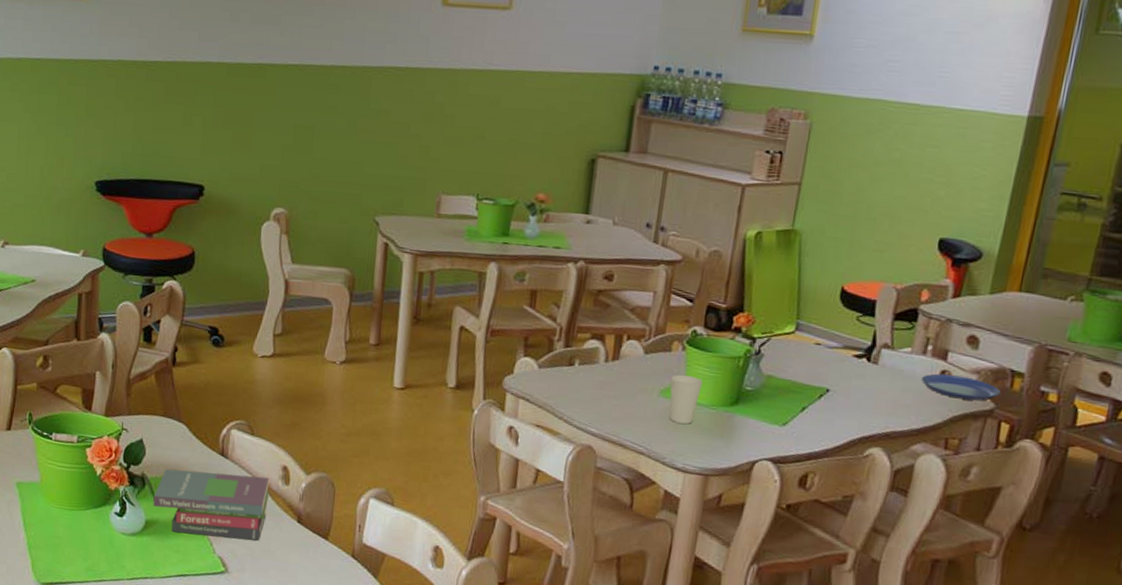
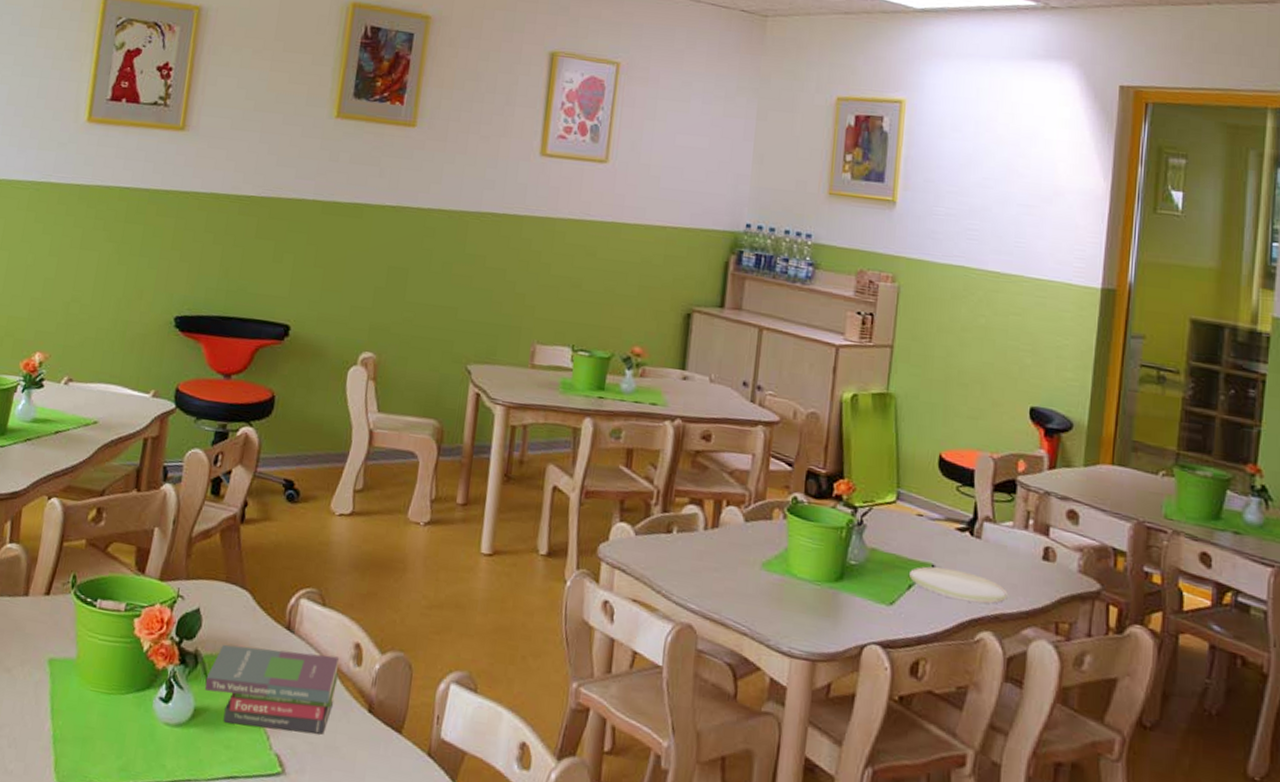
cup: present [669,374,702,425] -> none [772,545,805,602]
plate: none [803,390,900,423] -> present [908,566,1008,604]
plate: present [921,373,1001,401] -> none [1026,550,1105,582]

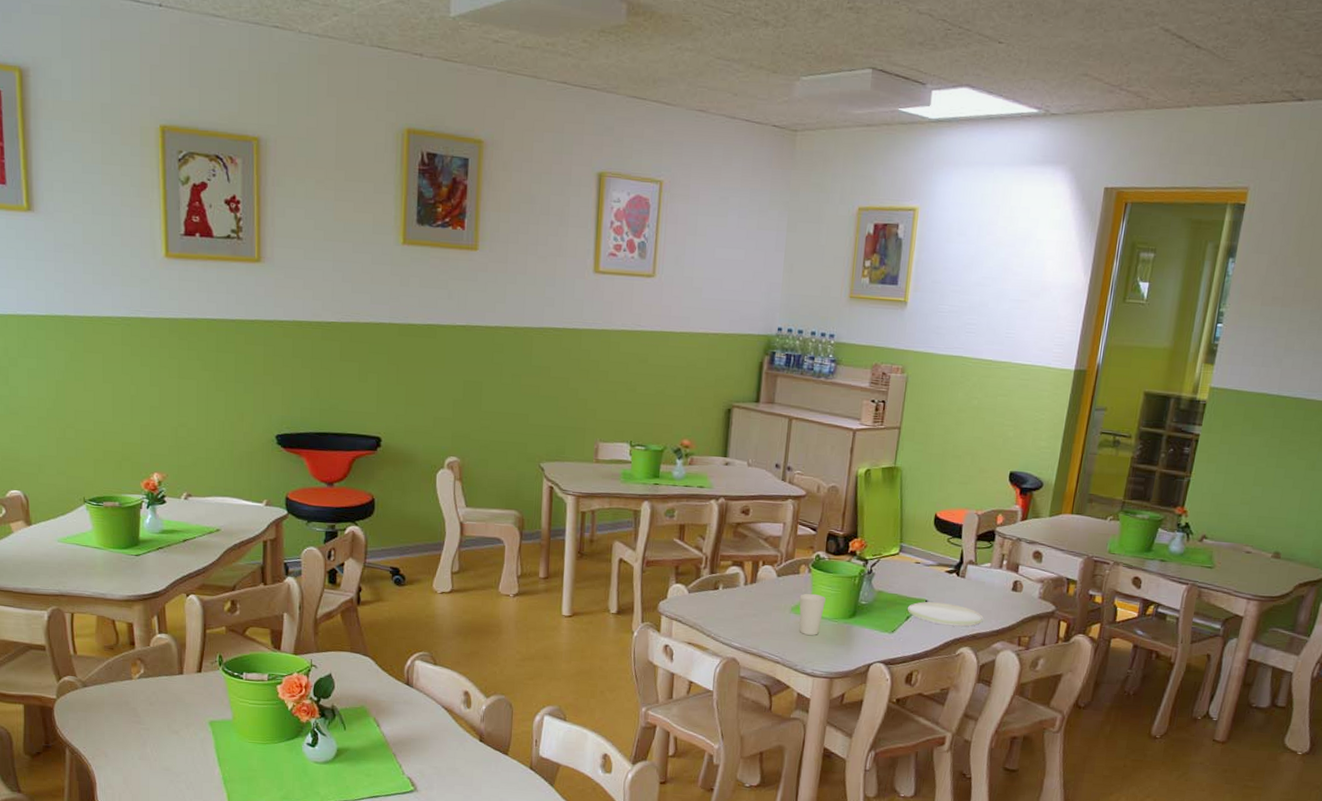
books: present [204,644,340,735] -> none [343,699,453,760]
cup: none [772,545,805,602] -> present [799,593,826,636]

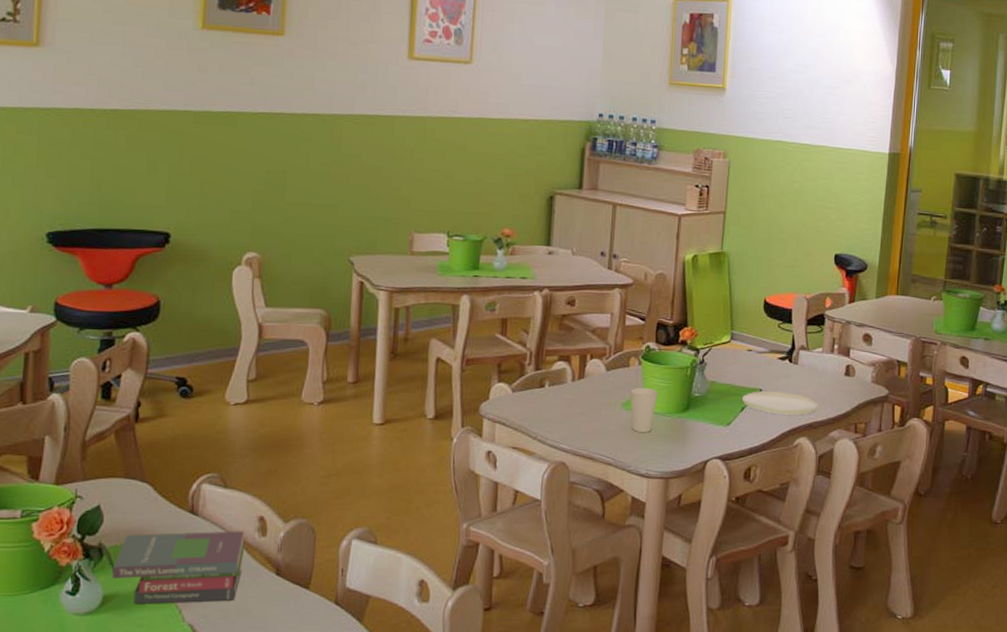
books: none [343,699,453,760] -> present [111,531,246,604]

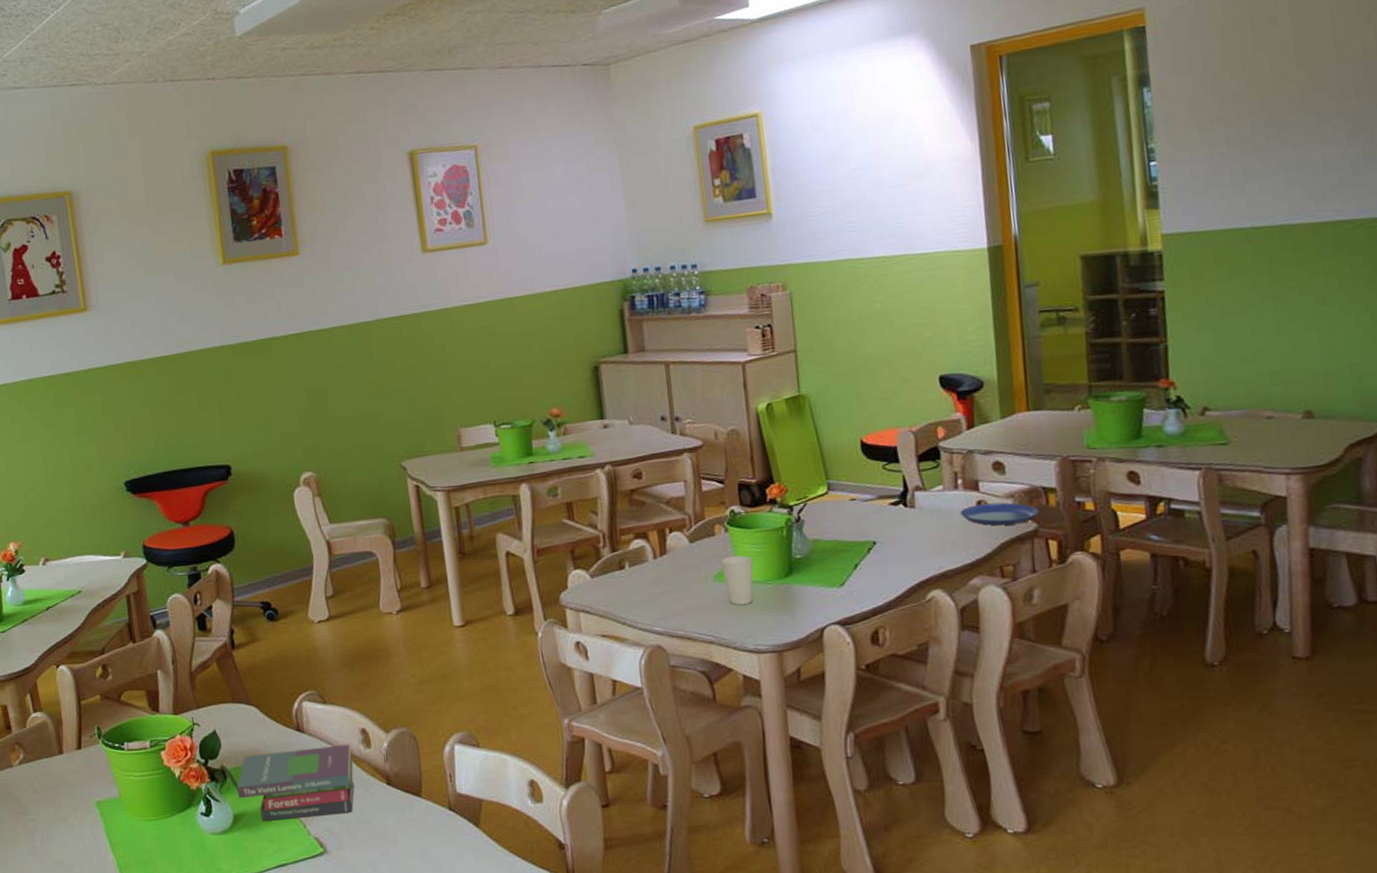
plate: present [741,390,819,416] -> none [852,540,950,568]
plate: none [832,368,892,389] -> present [960,502,1039,526]

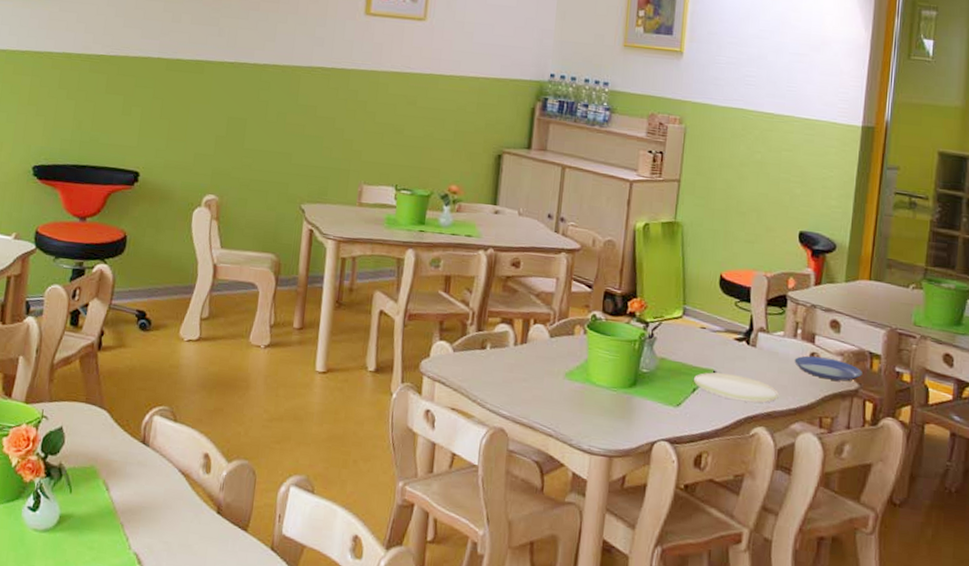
books: present [237,744,355,821] -> none [68,458,191,535]
cup: present [721,555,754,606] -> none [574,357,603,407]
plate: none [852,540,950,568] -> present [693,372,779,403]

